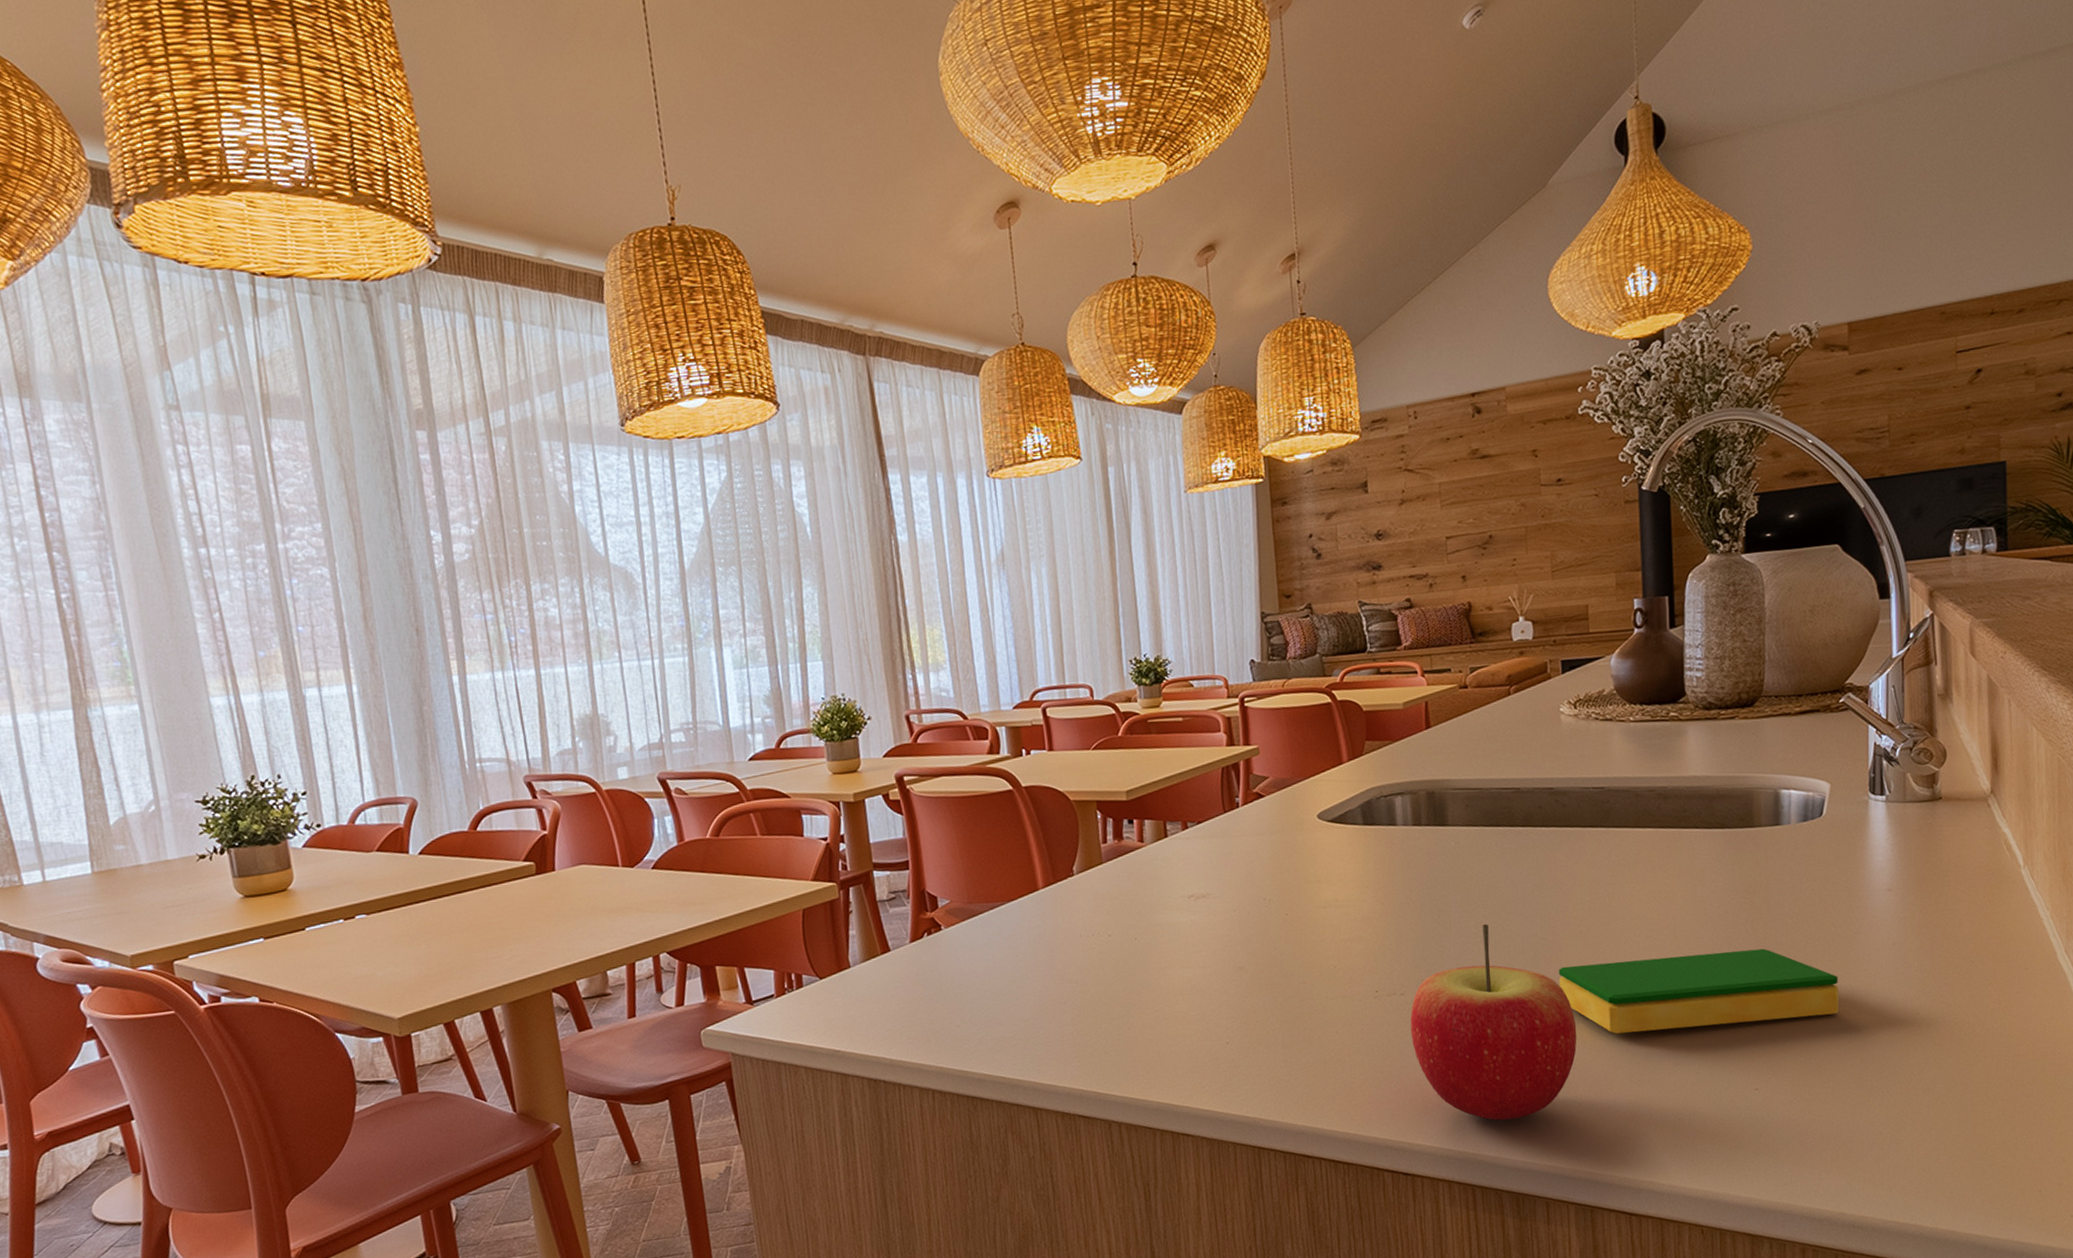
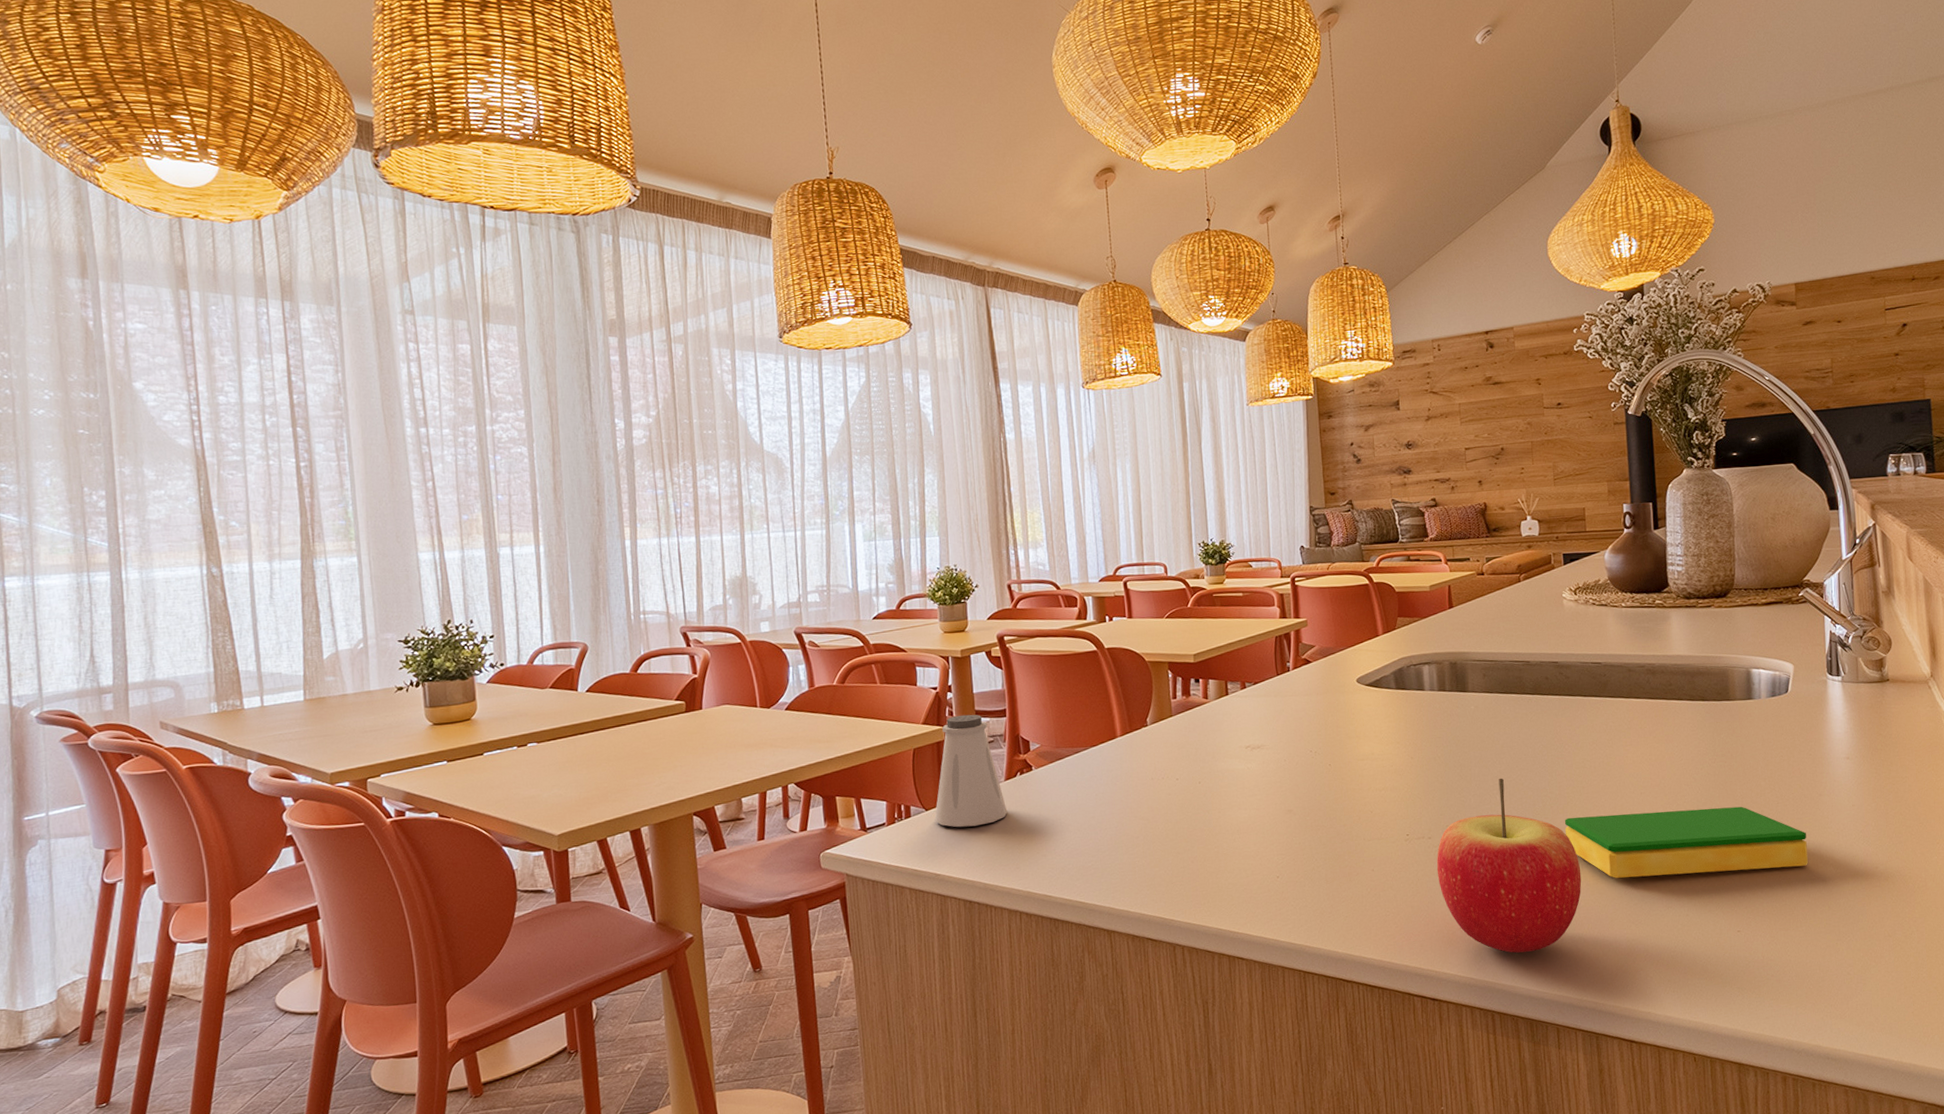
saltshaker: none [830,867,915,997] -> present [934,714,1008,828]

